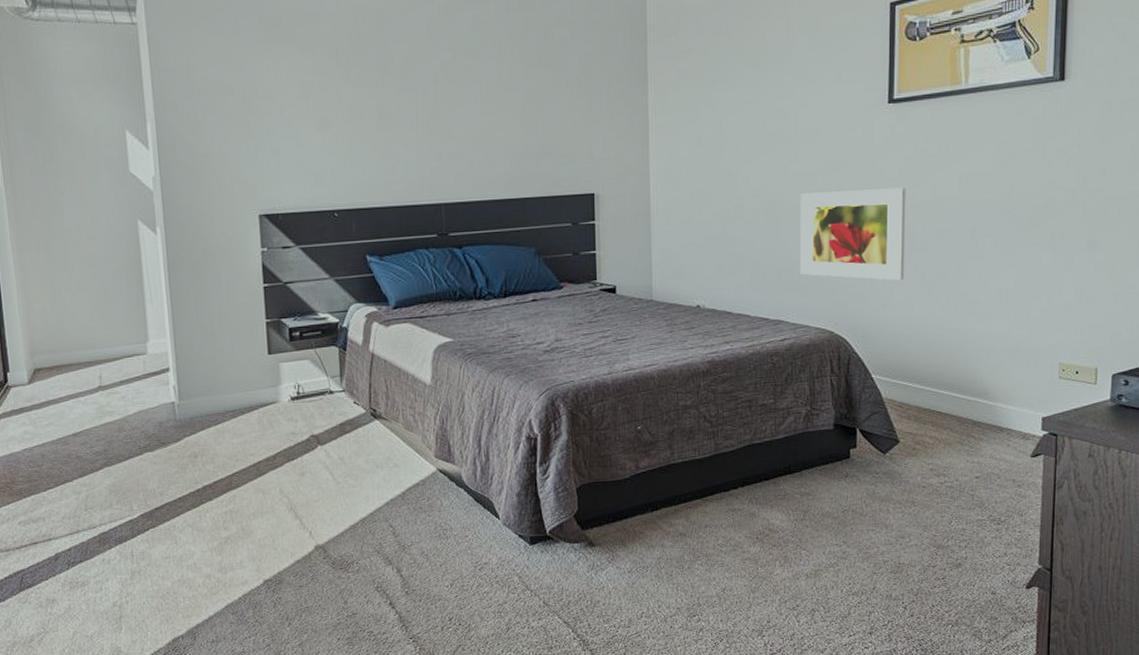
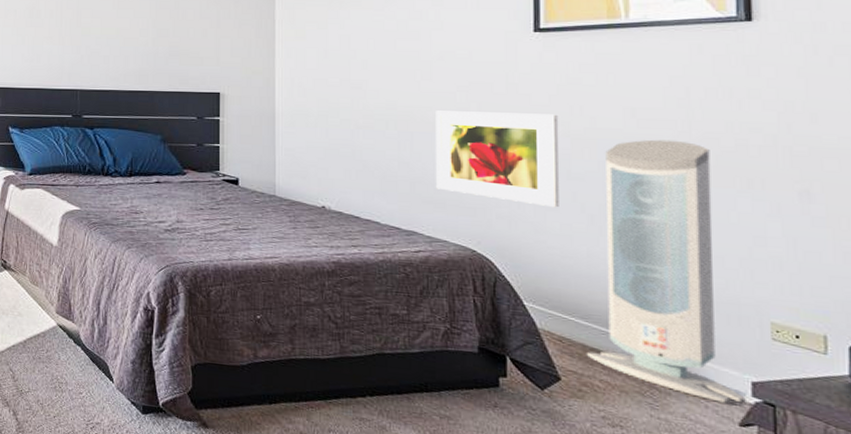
air purifier: none [921,203,1037,440] -> present [587,139,746,404]

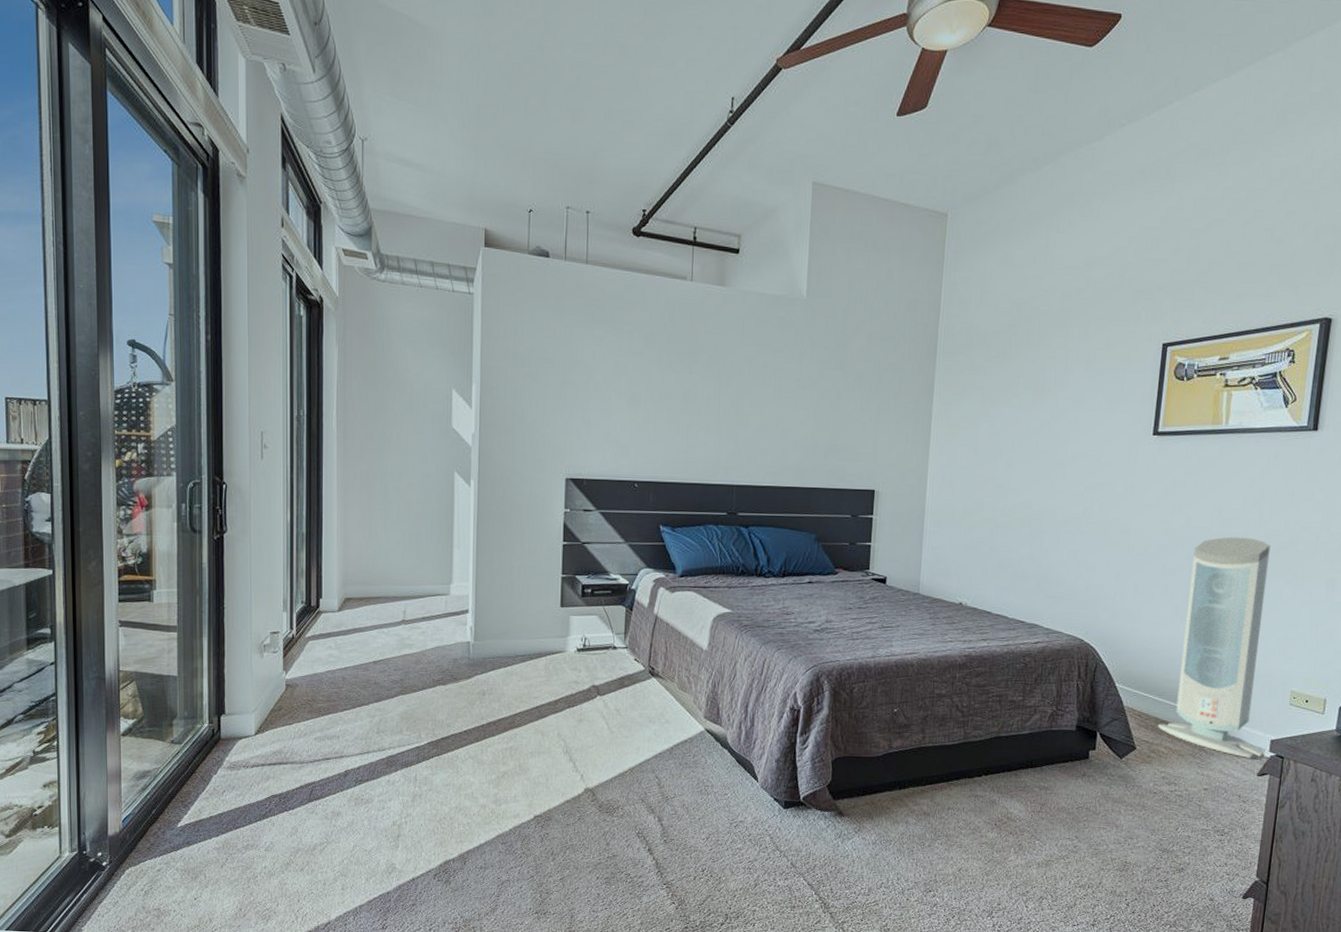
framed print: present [435,110,560,208] -> none [1057,510,1163,599]

